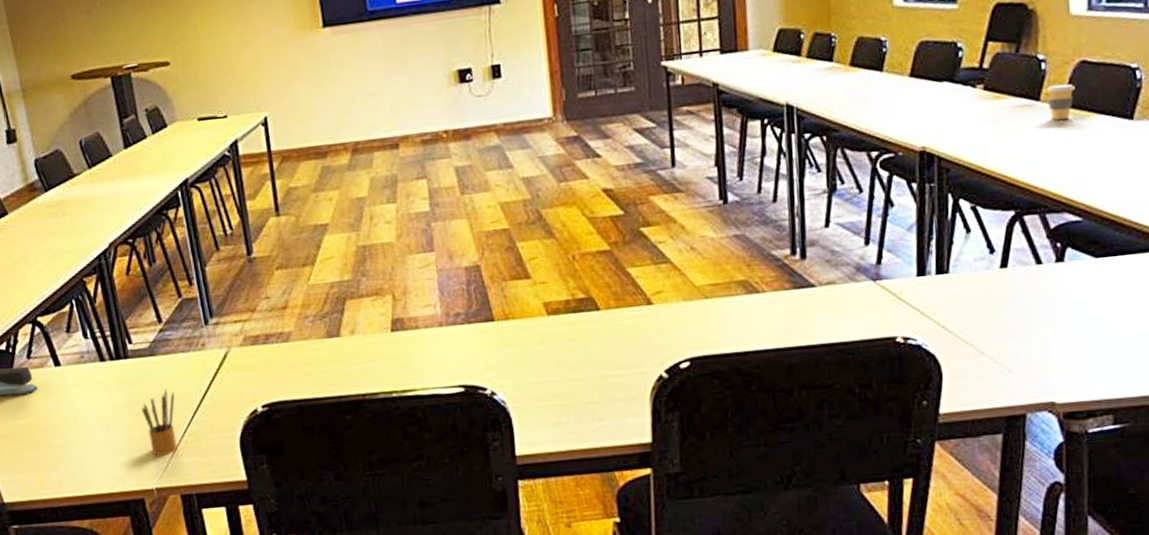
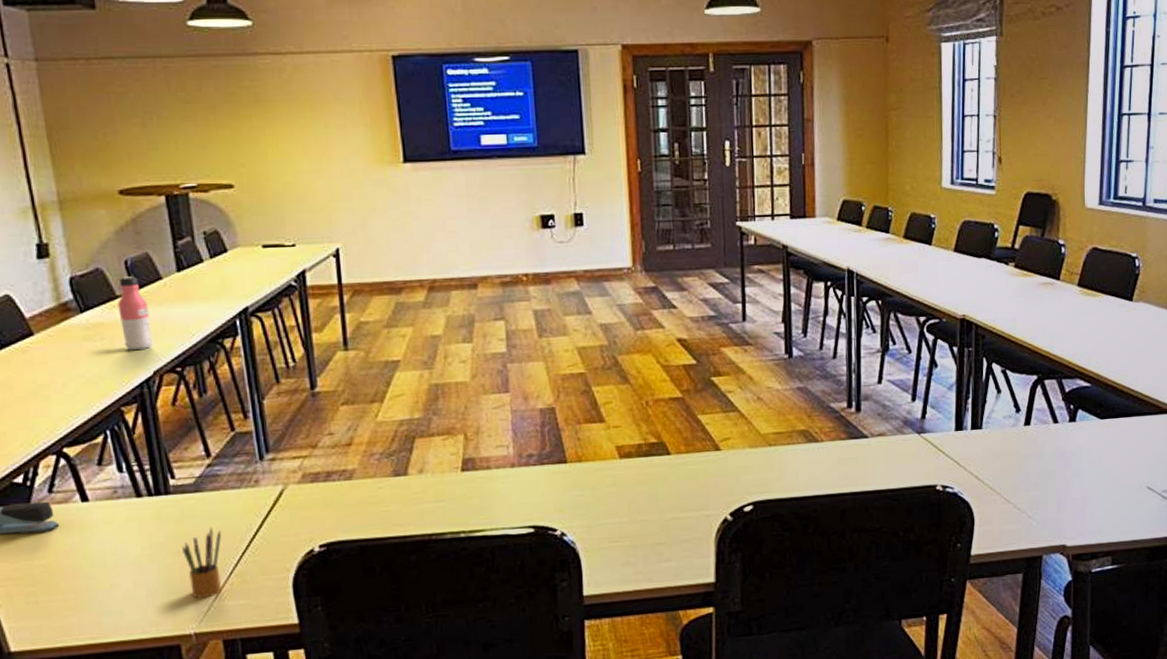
water bottle: none [75,155,108,225] -> present [117,276,154,351]
coffee cup: present [1046,83,1076,121] -> none [1065,266,1088,298]

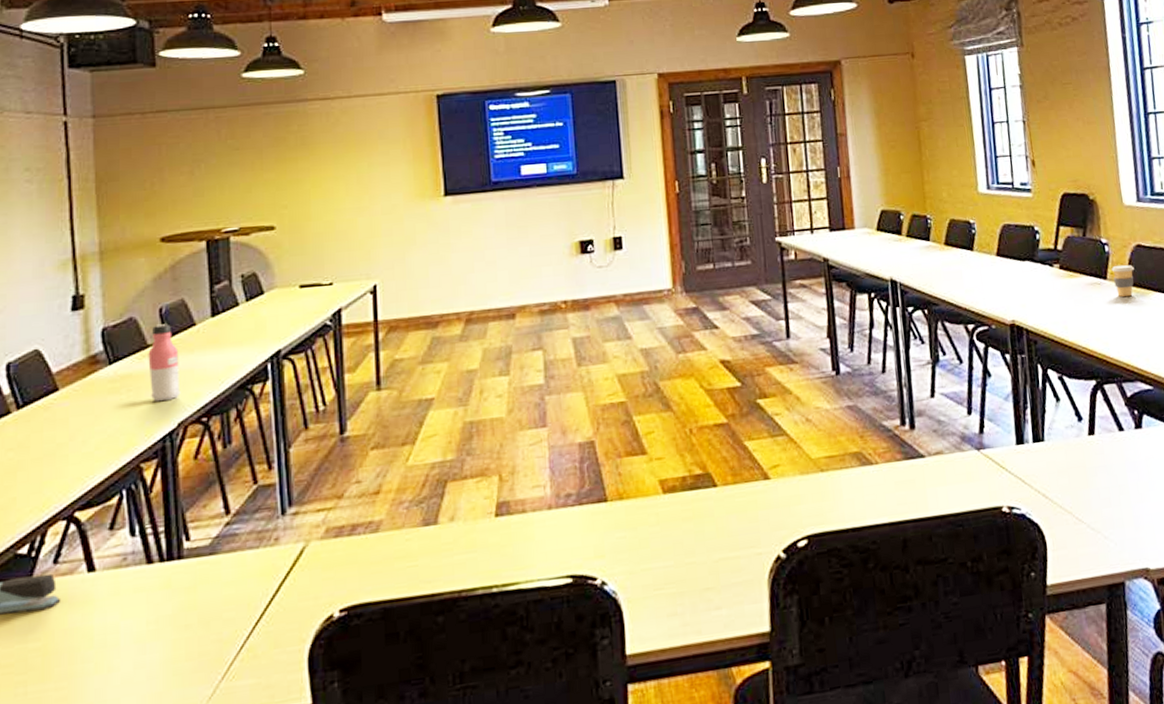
pencil box: present [182,527,222,599] -> none [191,594,235,680]
coffee cup: none [1065,266,1088,298] -> present [1111,264,1135,297]

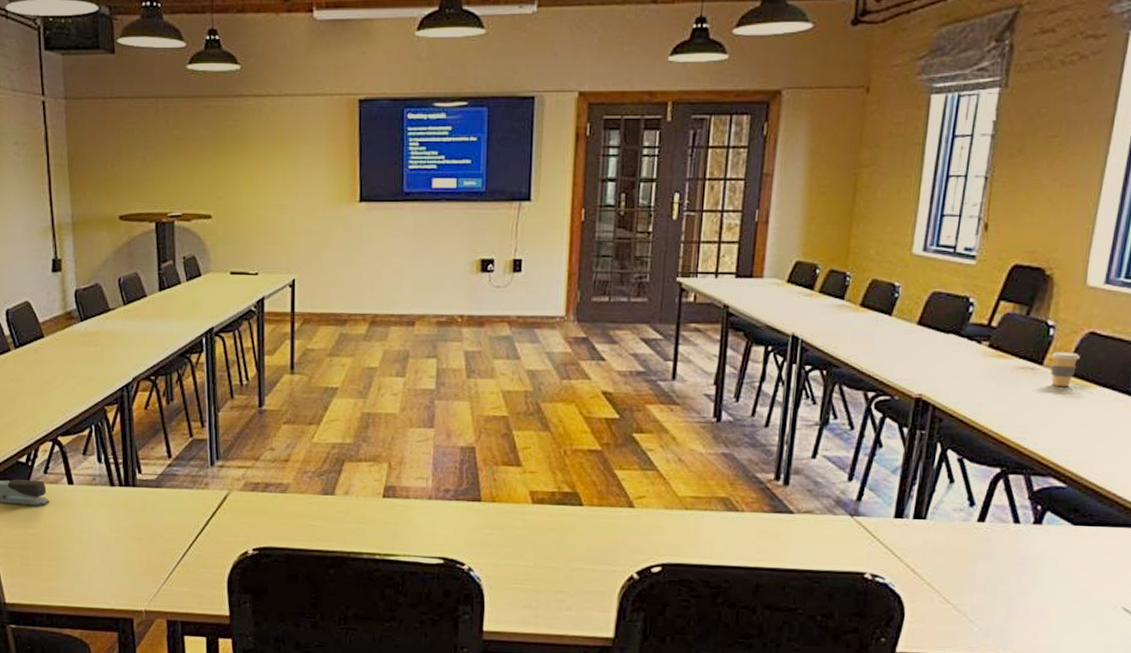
water bottle: present [148,324,181,402] -> none [110,292,135,358]

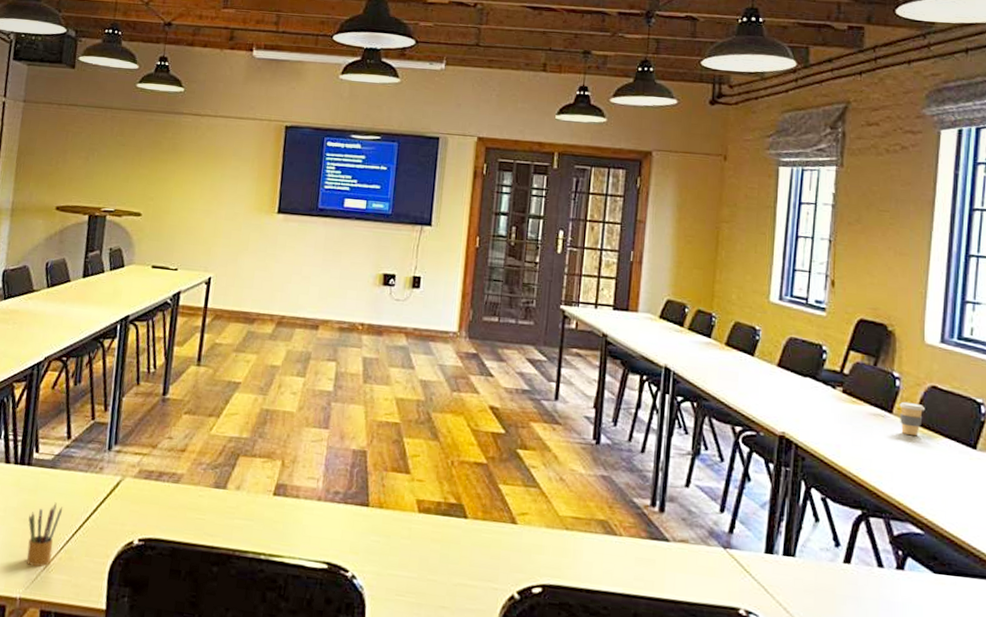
pencil box: none [142,520,174,581] -> present [27,502,63,567]

